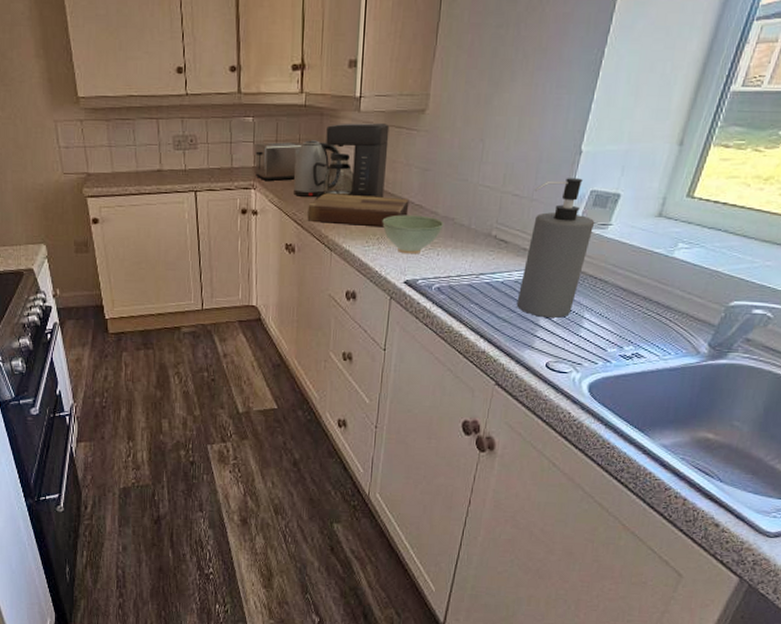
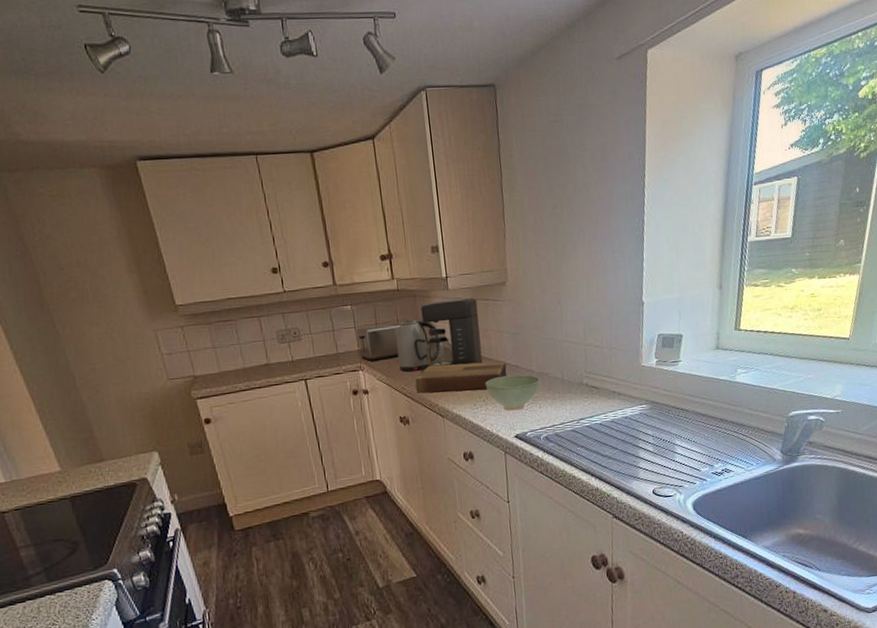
soap dispenser: present [516,178,595,318] -> none [611,325,667,450]

